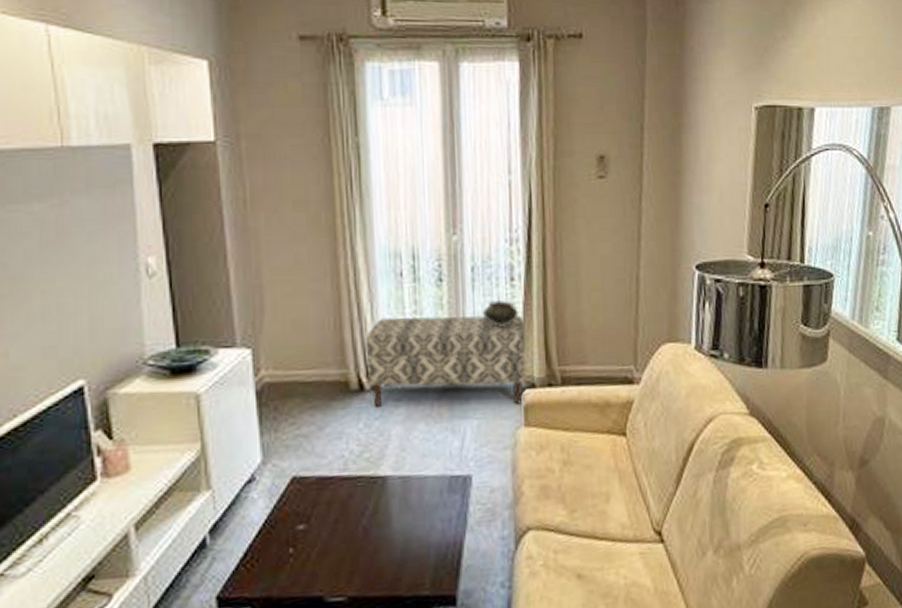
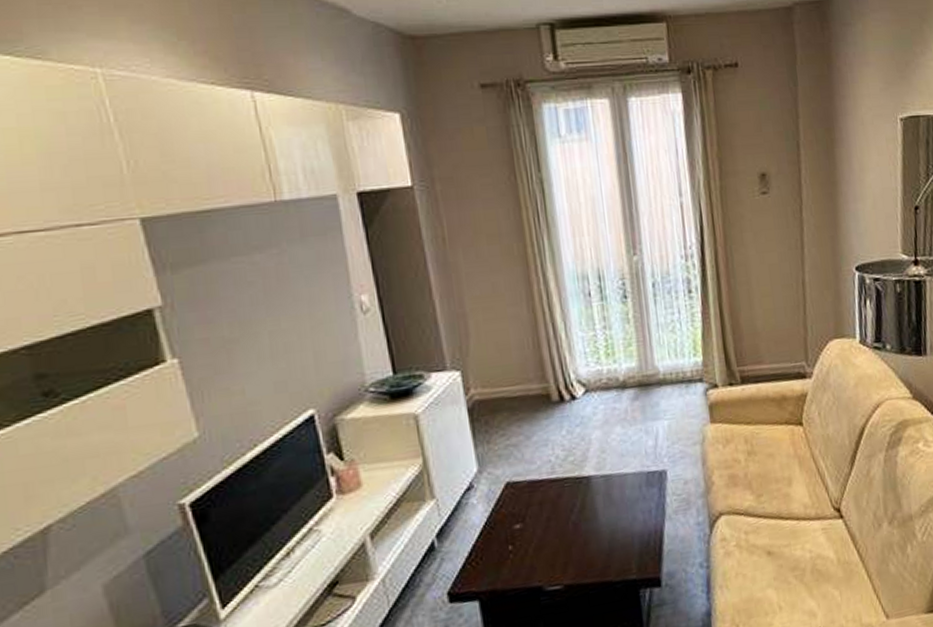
bench: present [365,315,526,407] -> none [562,324,708,415]
ceramic pot: present [483,299,519,326] -> none [665,310,698,335]

